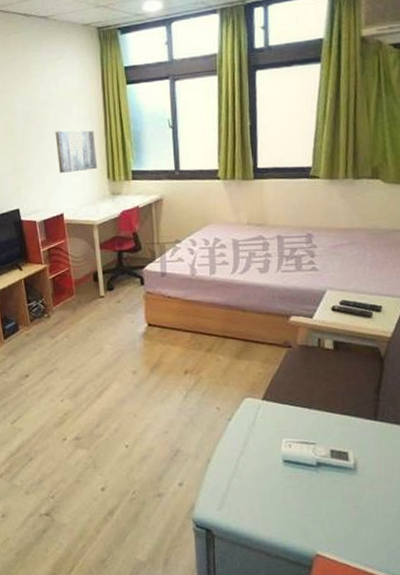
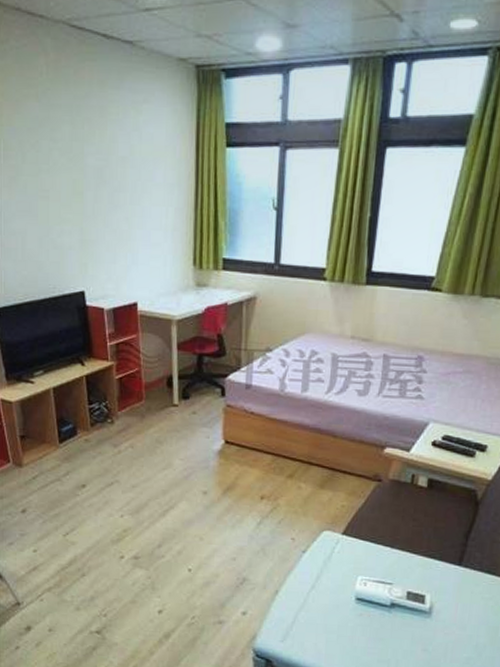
wall art: present [55,130,97,173] -> none [133,198,182,253]

